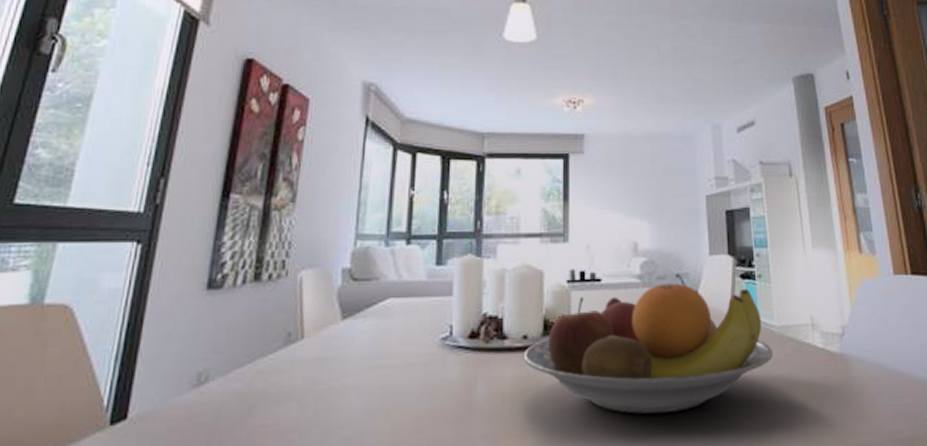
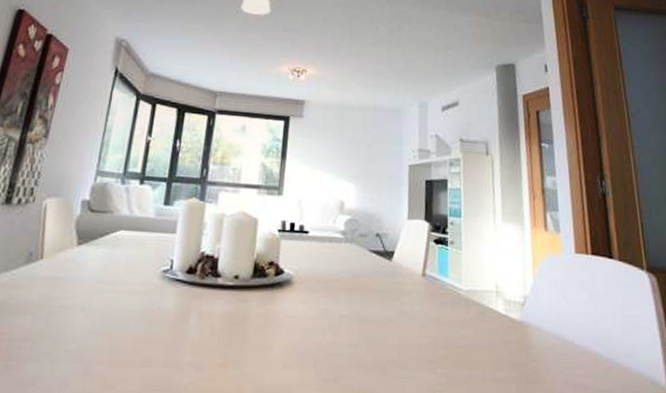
fruit bowl: present [523,283,774,415] -> none [233,241,459,360]

